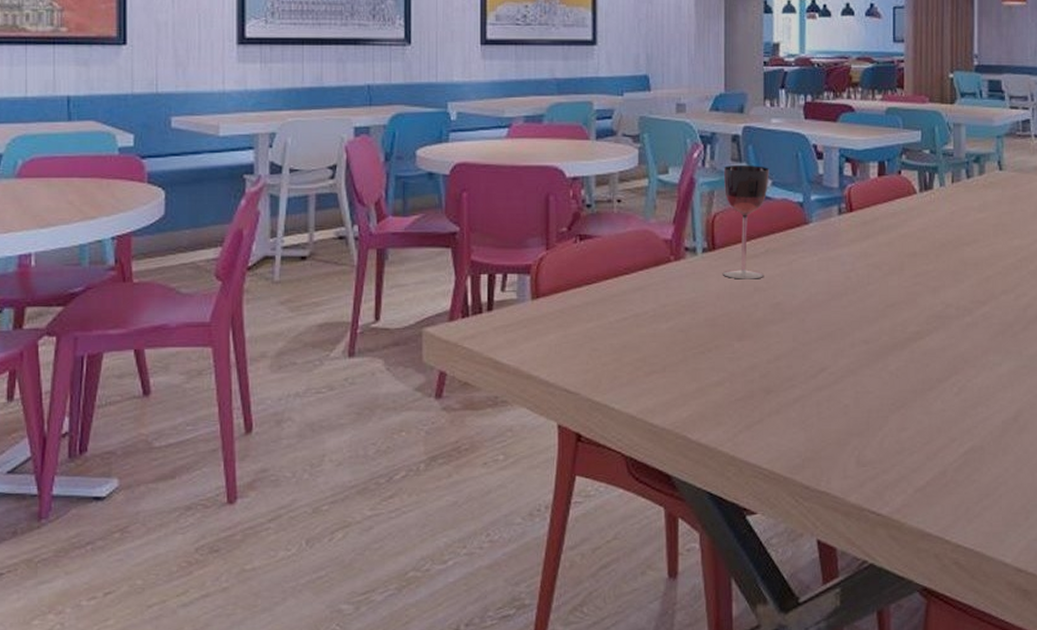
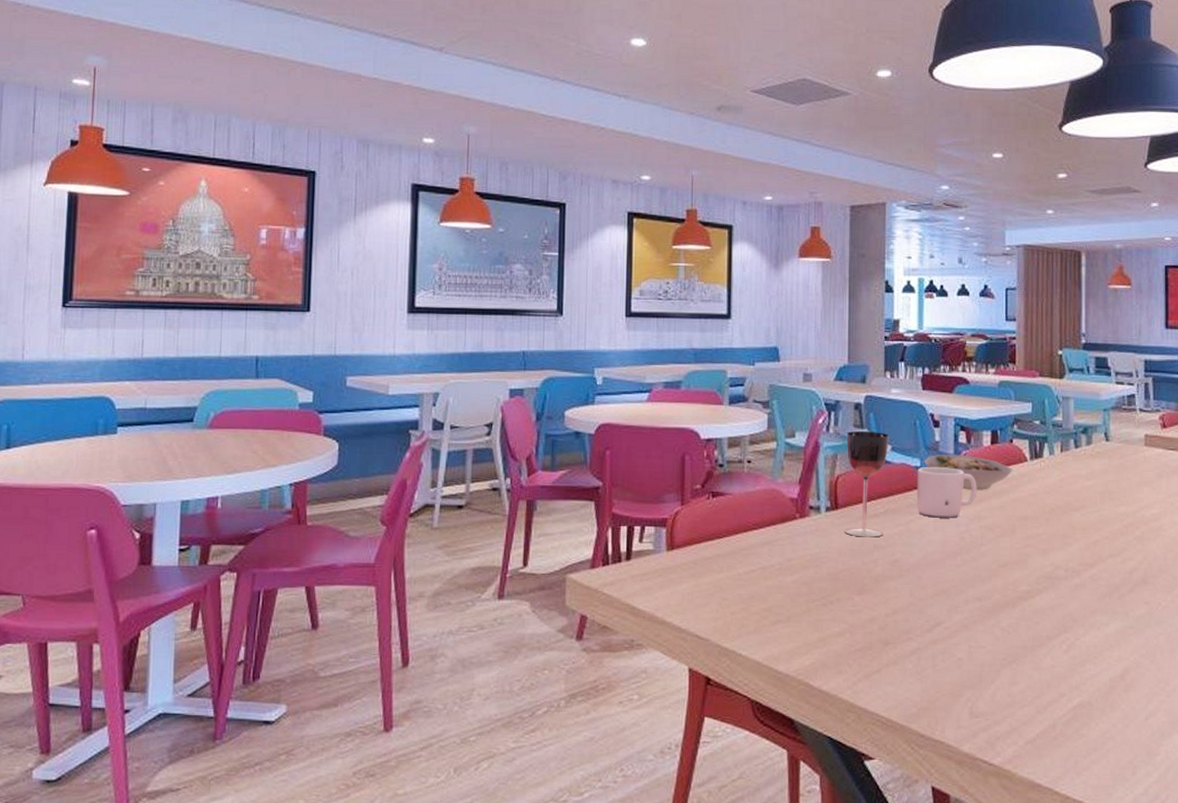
mug: none [800,201,863,257] -> present [917,466,977,518]
salad: none [807,188,901,226] -> present [924,454,1013,490]

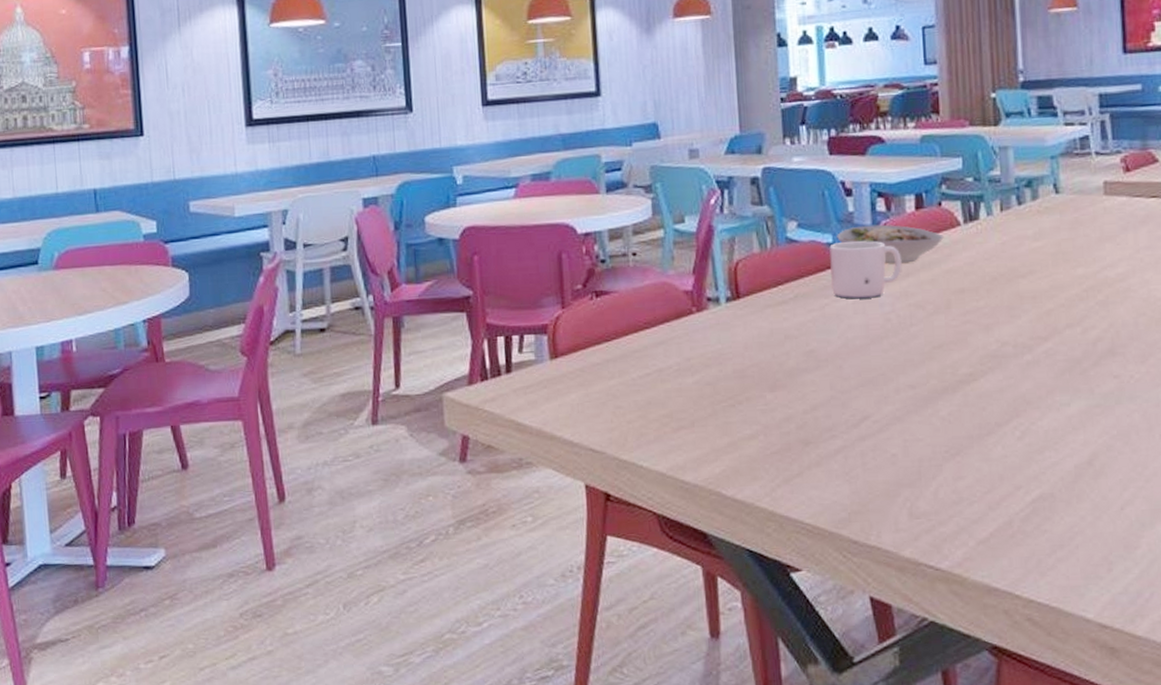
wineglass: present [844,431,889,538] -> none [743,207,795,328]

